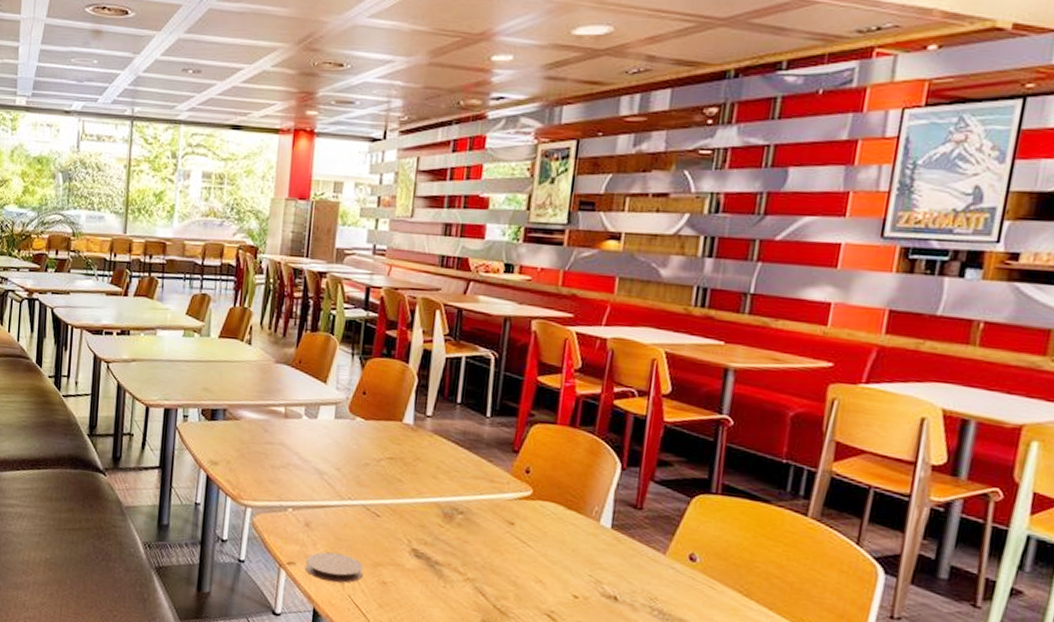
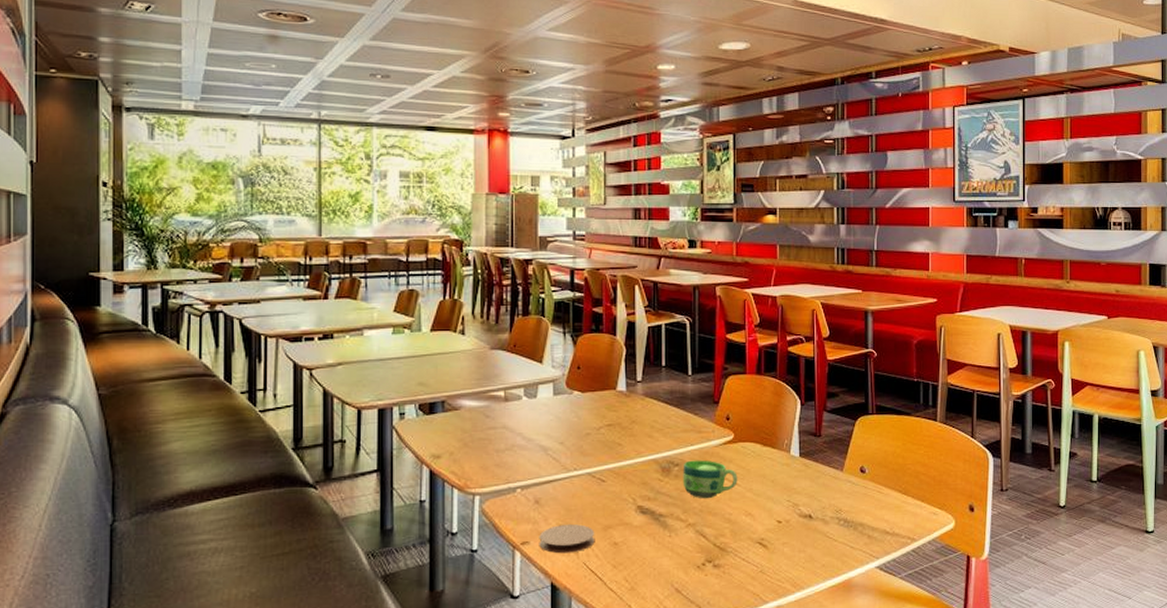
cup: none [465,510,531,556] -> present [683,460,738,498]

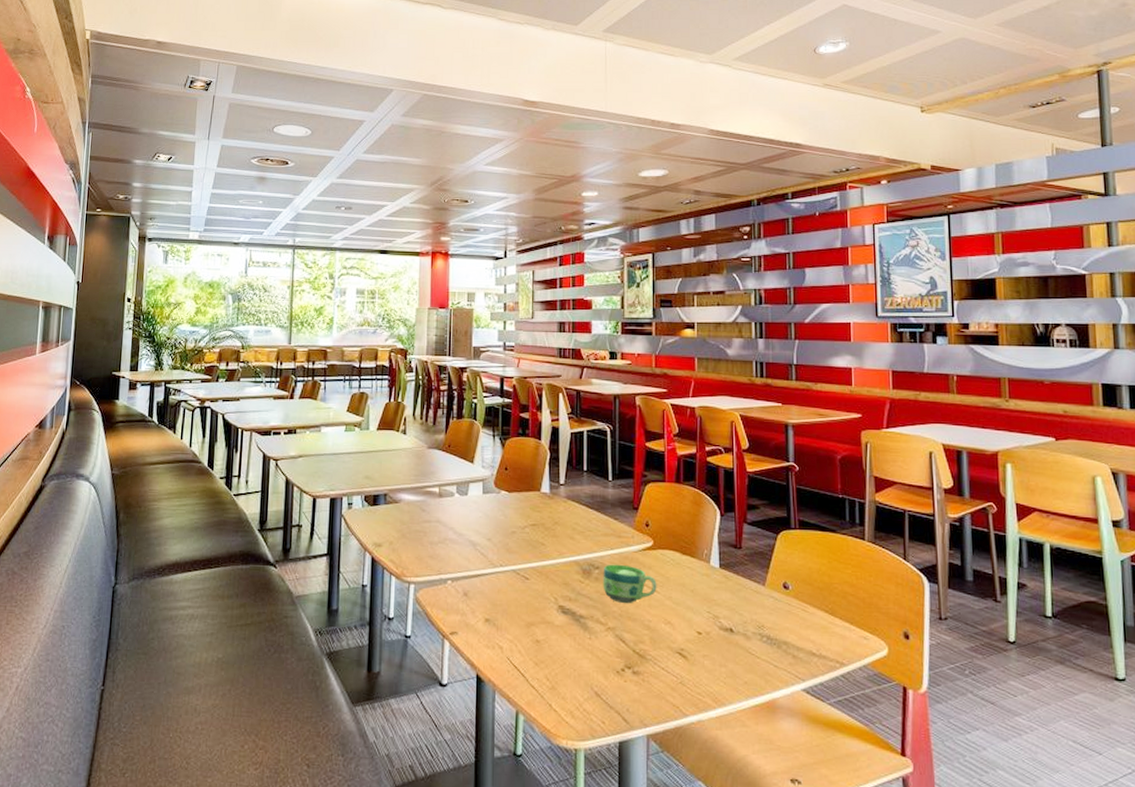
coaster: present [539,523,595,554] -> none [466,618,519,647]

